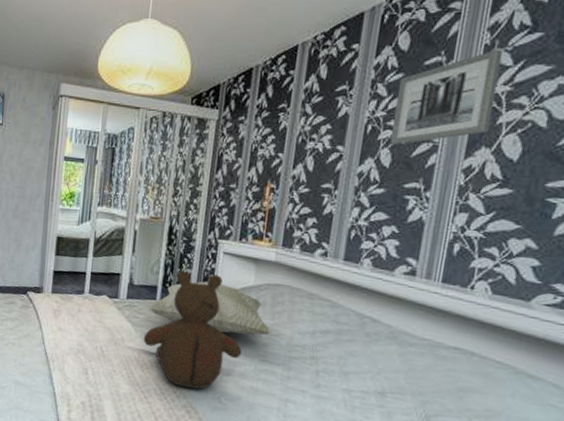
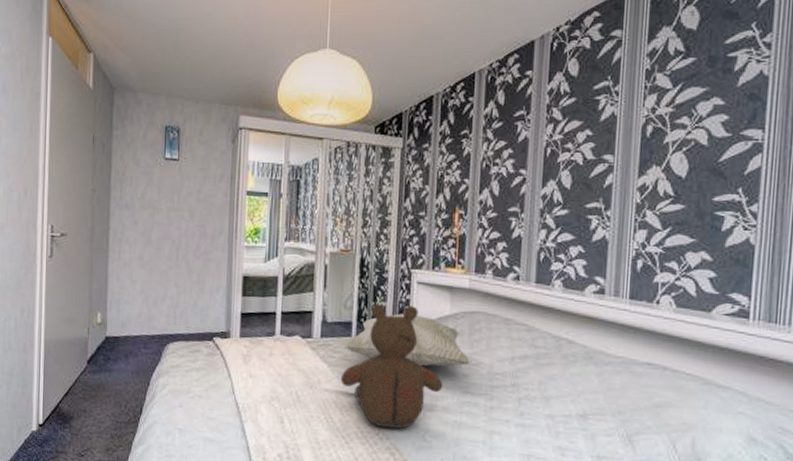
wall art: present [390,49,504,145] -> none [568,73,663,166]

